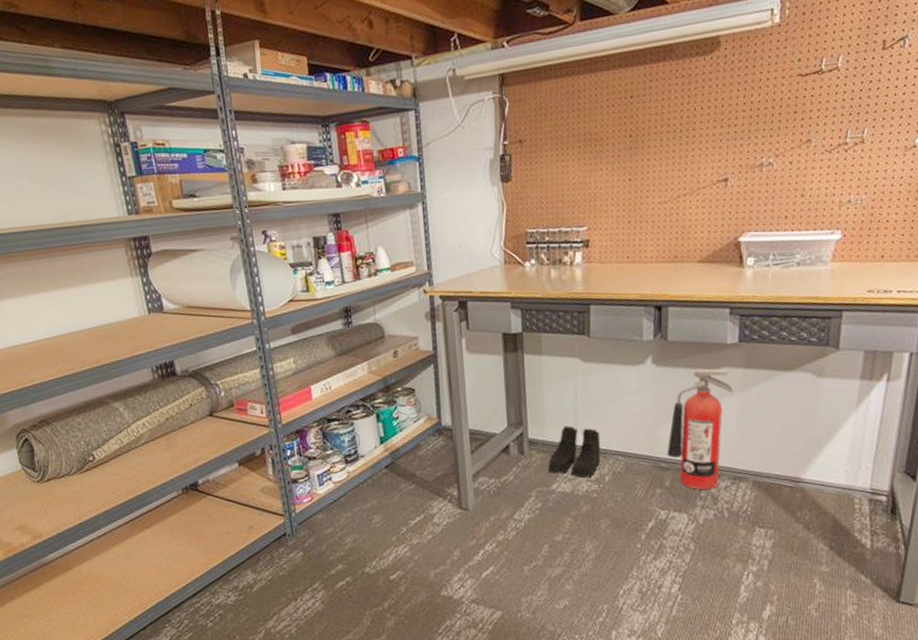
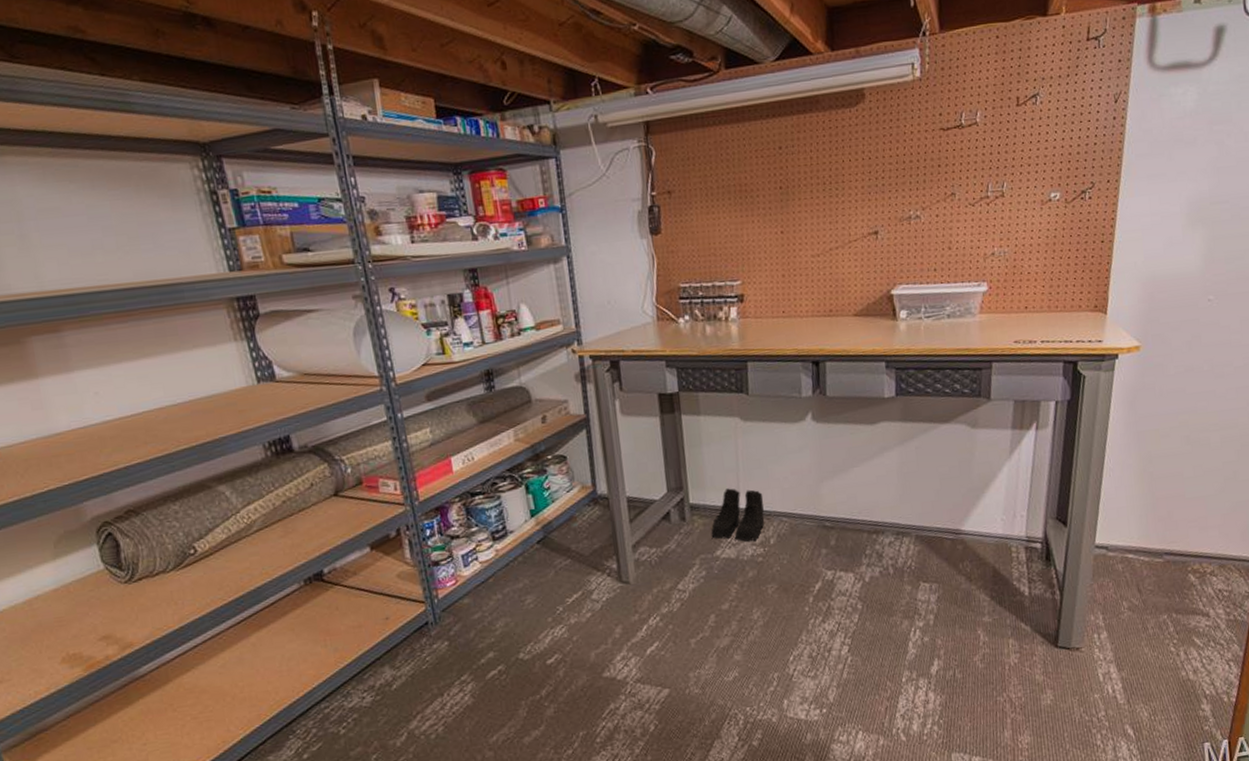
fire extinguisher: present [667,368,733,490] -> none [830,423,893,548]

